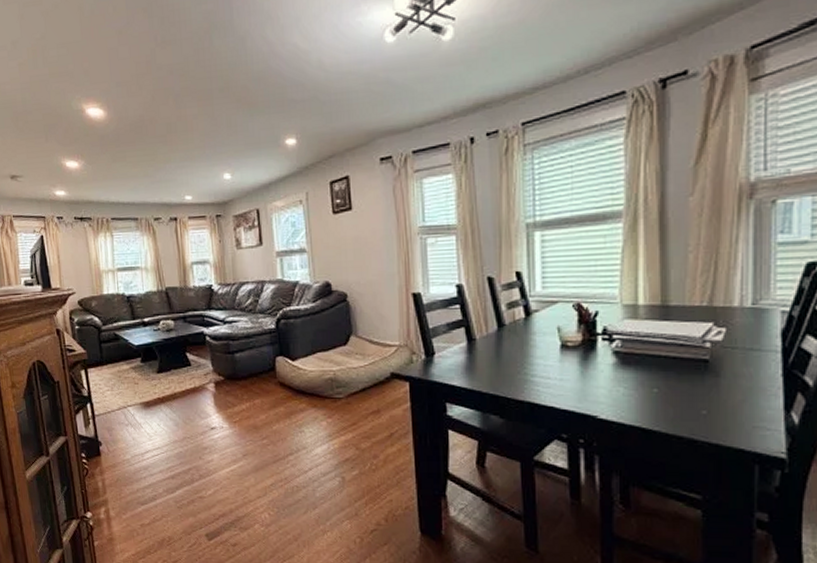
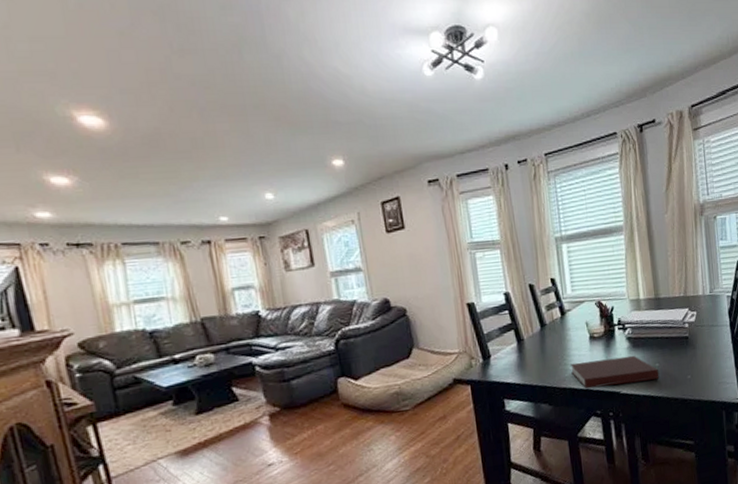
notebook: none [532,373,657,409] -> present [570,355,660,389]

